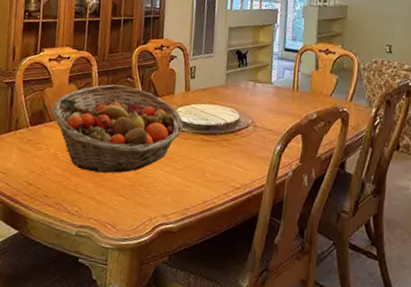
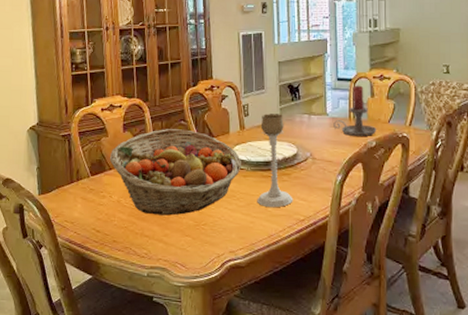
candle holder: none [195,77,231,174] -> present [257,114,293,208]
candle holder: none [277,57,319,108] -> present [333,85,377,137]

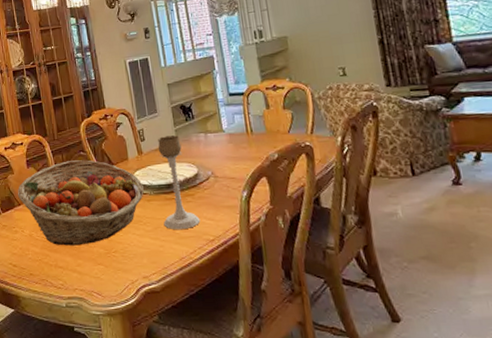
candle holder: present [333,85,377,137] -> none [231,98,277,151]

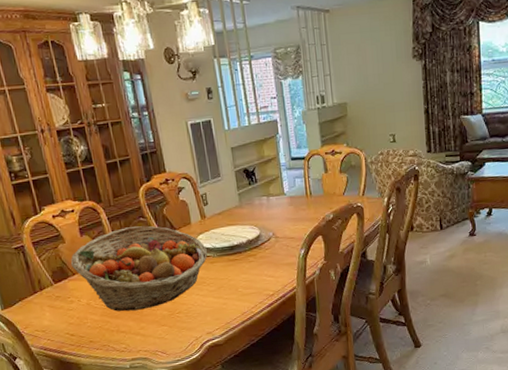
candle holder: present [158,135,201,230] -> none [221,199,262,288]

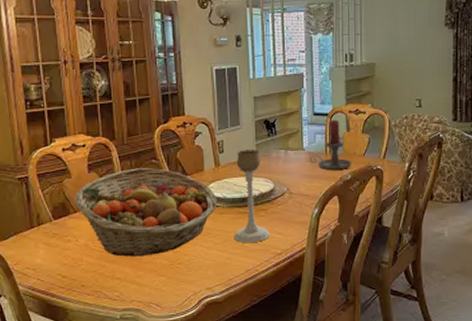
candle holder: none [221,199,262,288] -> present [233,150,270,243]
candle holder: none [291,162,333,212] -> present [310,120,352,171]

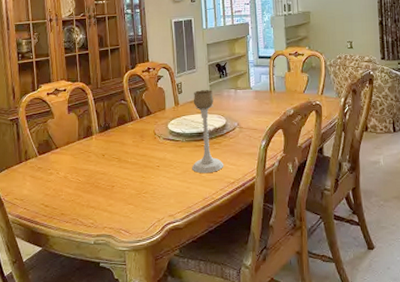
fruit basket: present [73,168,217,257] -> none [55,108,177,187]
candle holder: present [310,120,352,171] -> none [256,61,294,107]

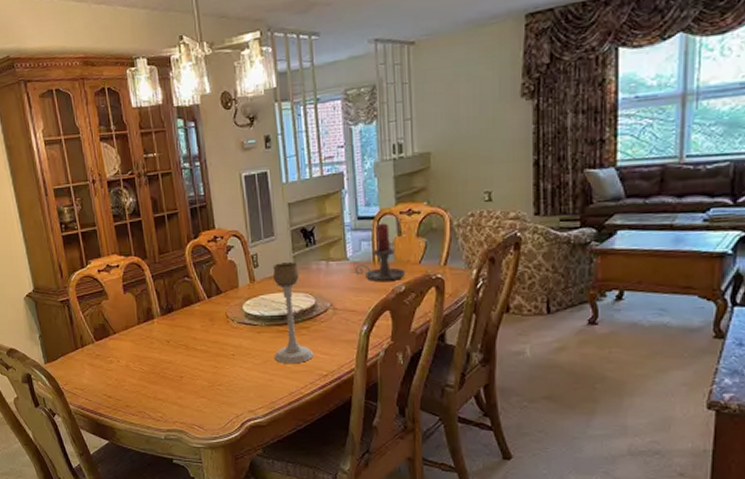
candle holder: none [256,61,294,107] -> present [355,223,406,282]

